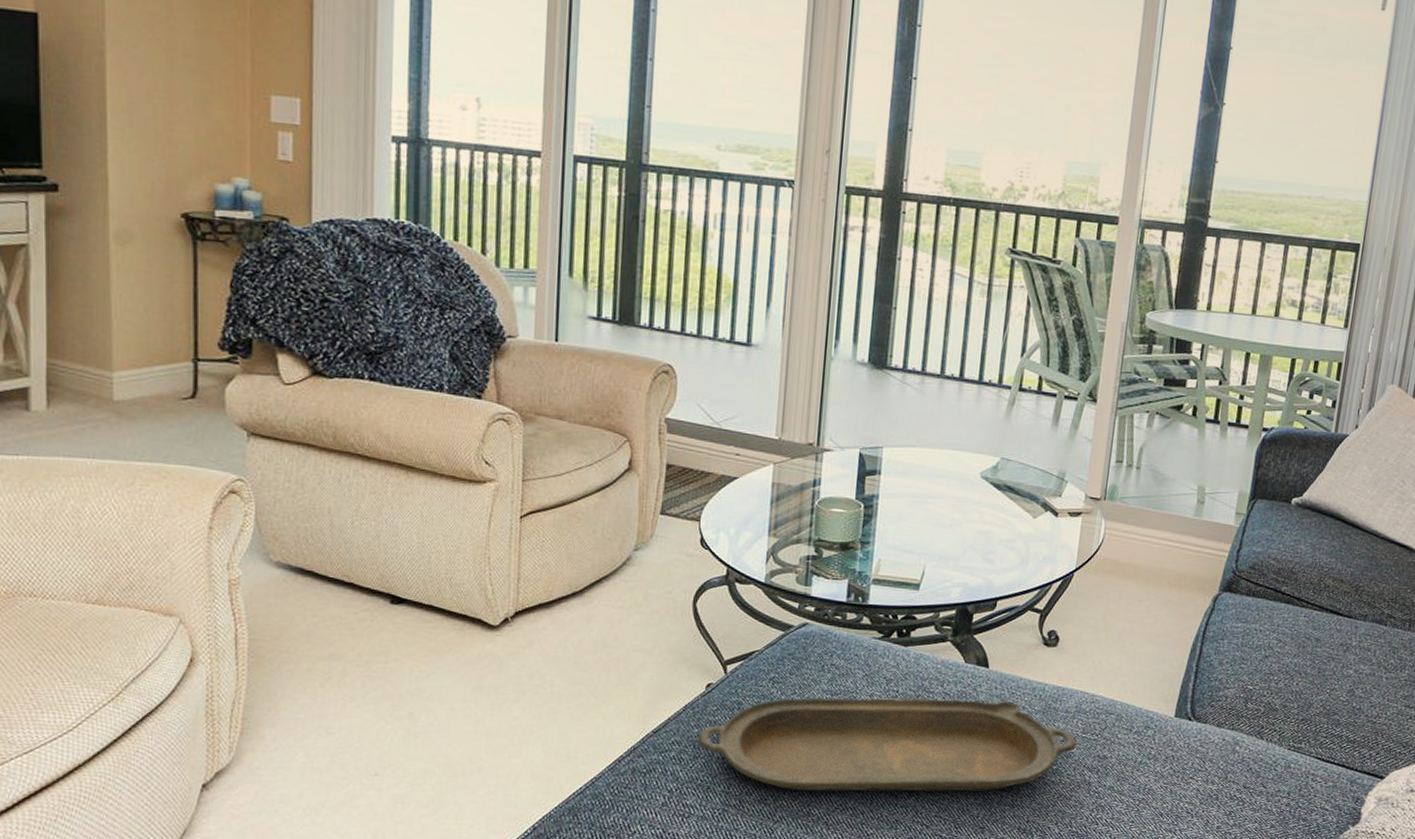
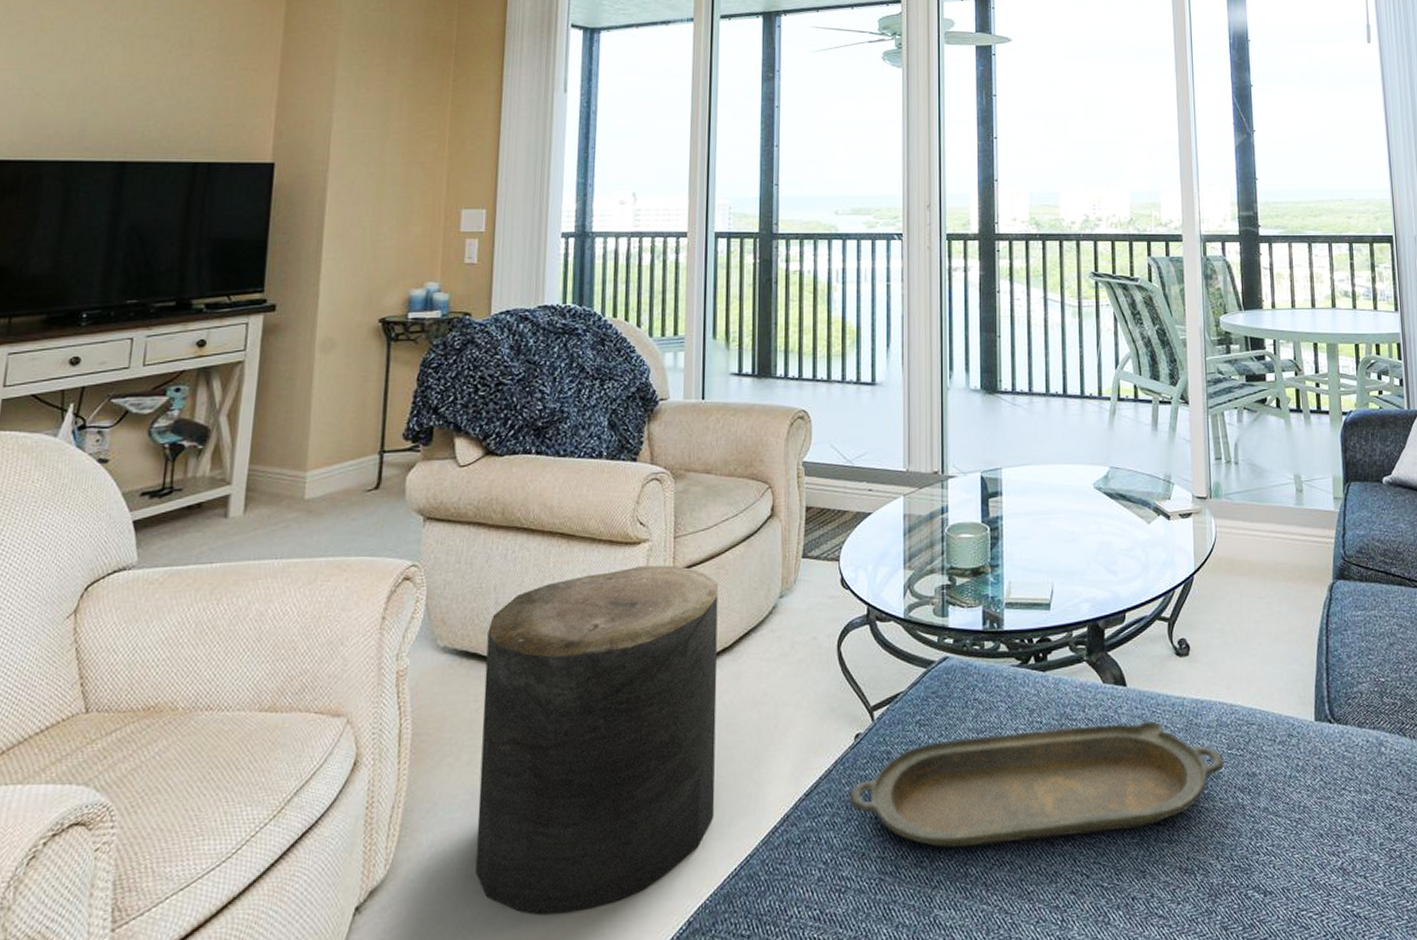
stool: none [320,505,570,808] -> present [476,565,719,914]

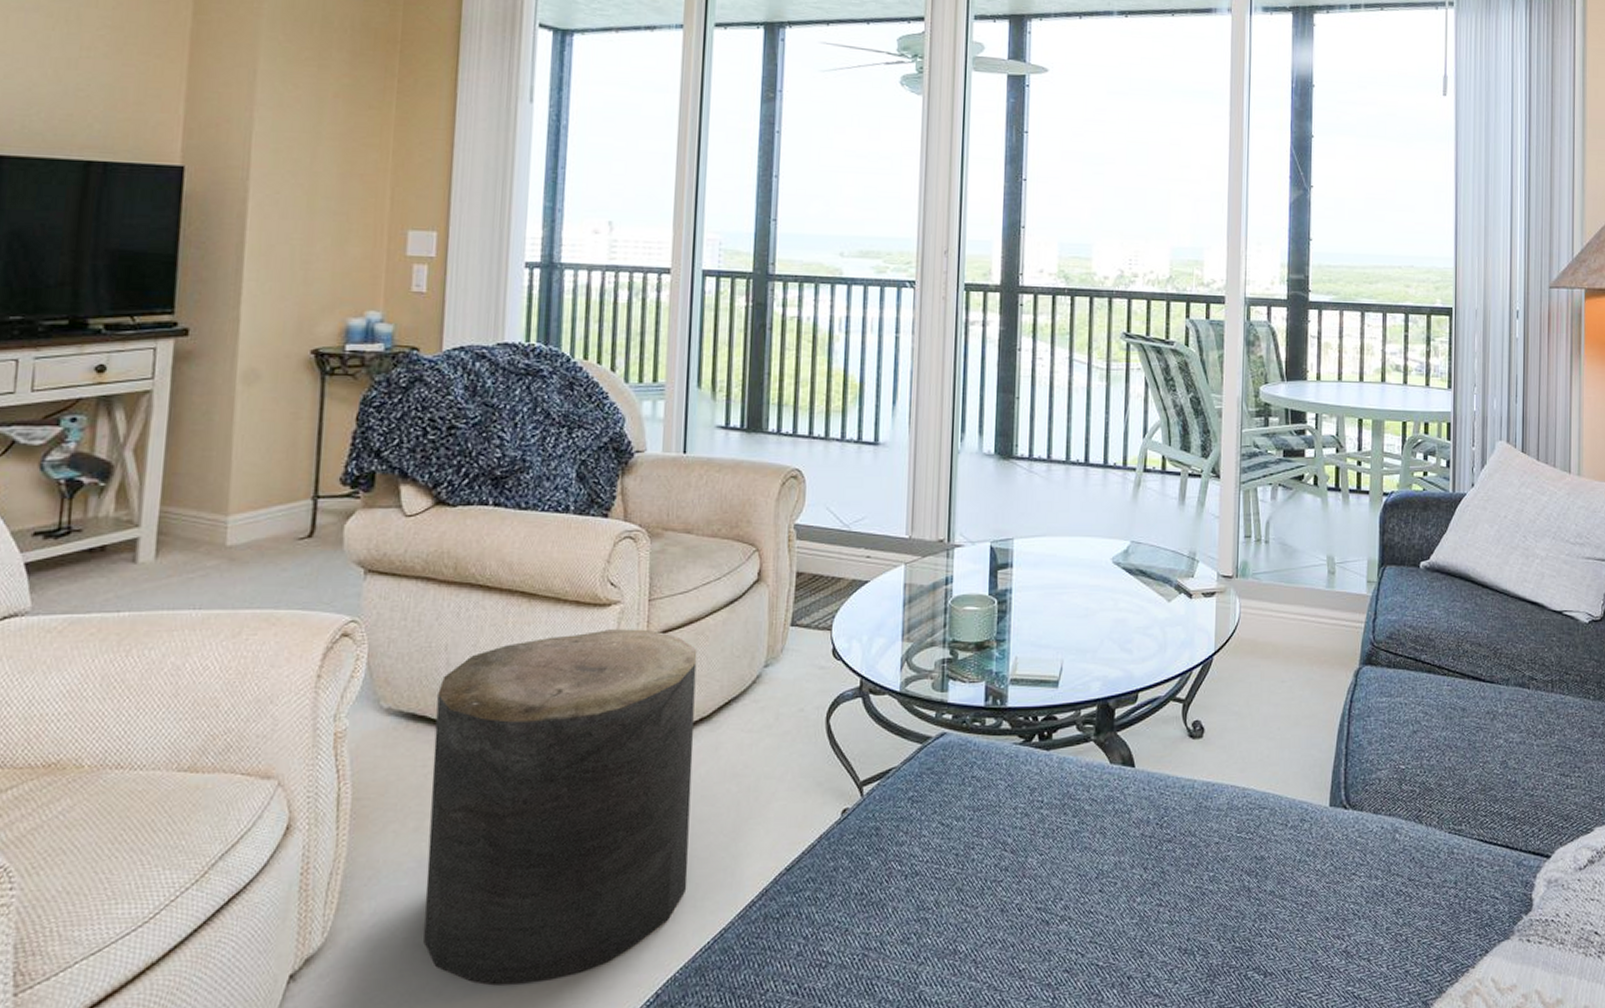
serving tray: present [849,720,1225,849] -> none [833,802,1233,926]

